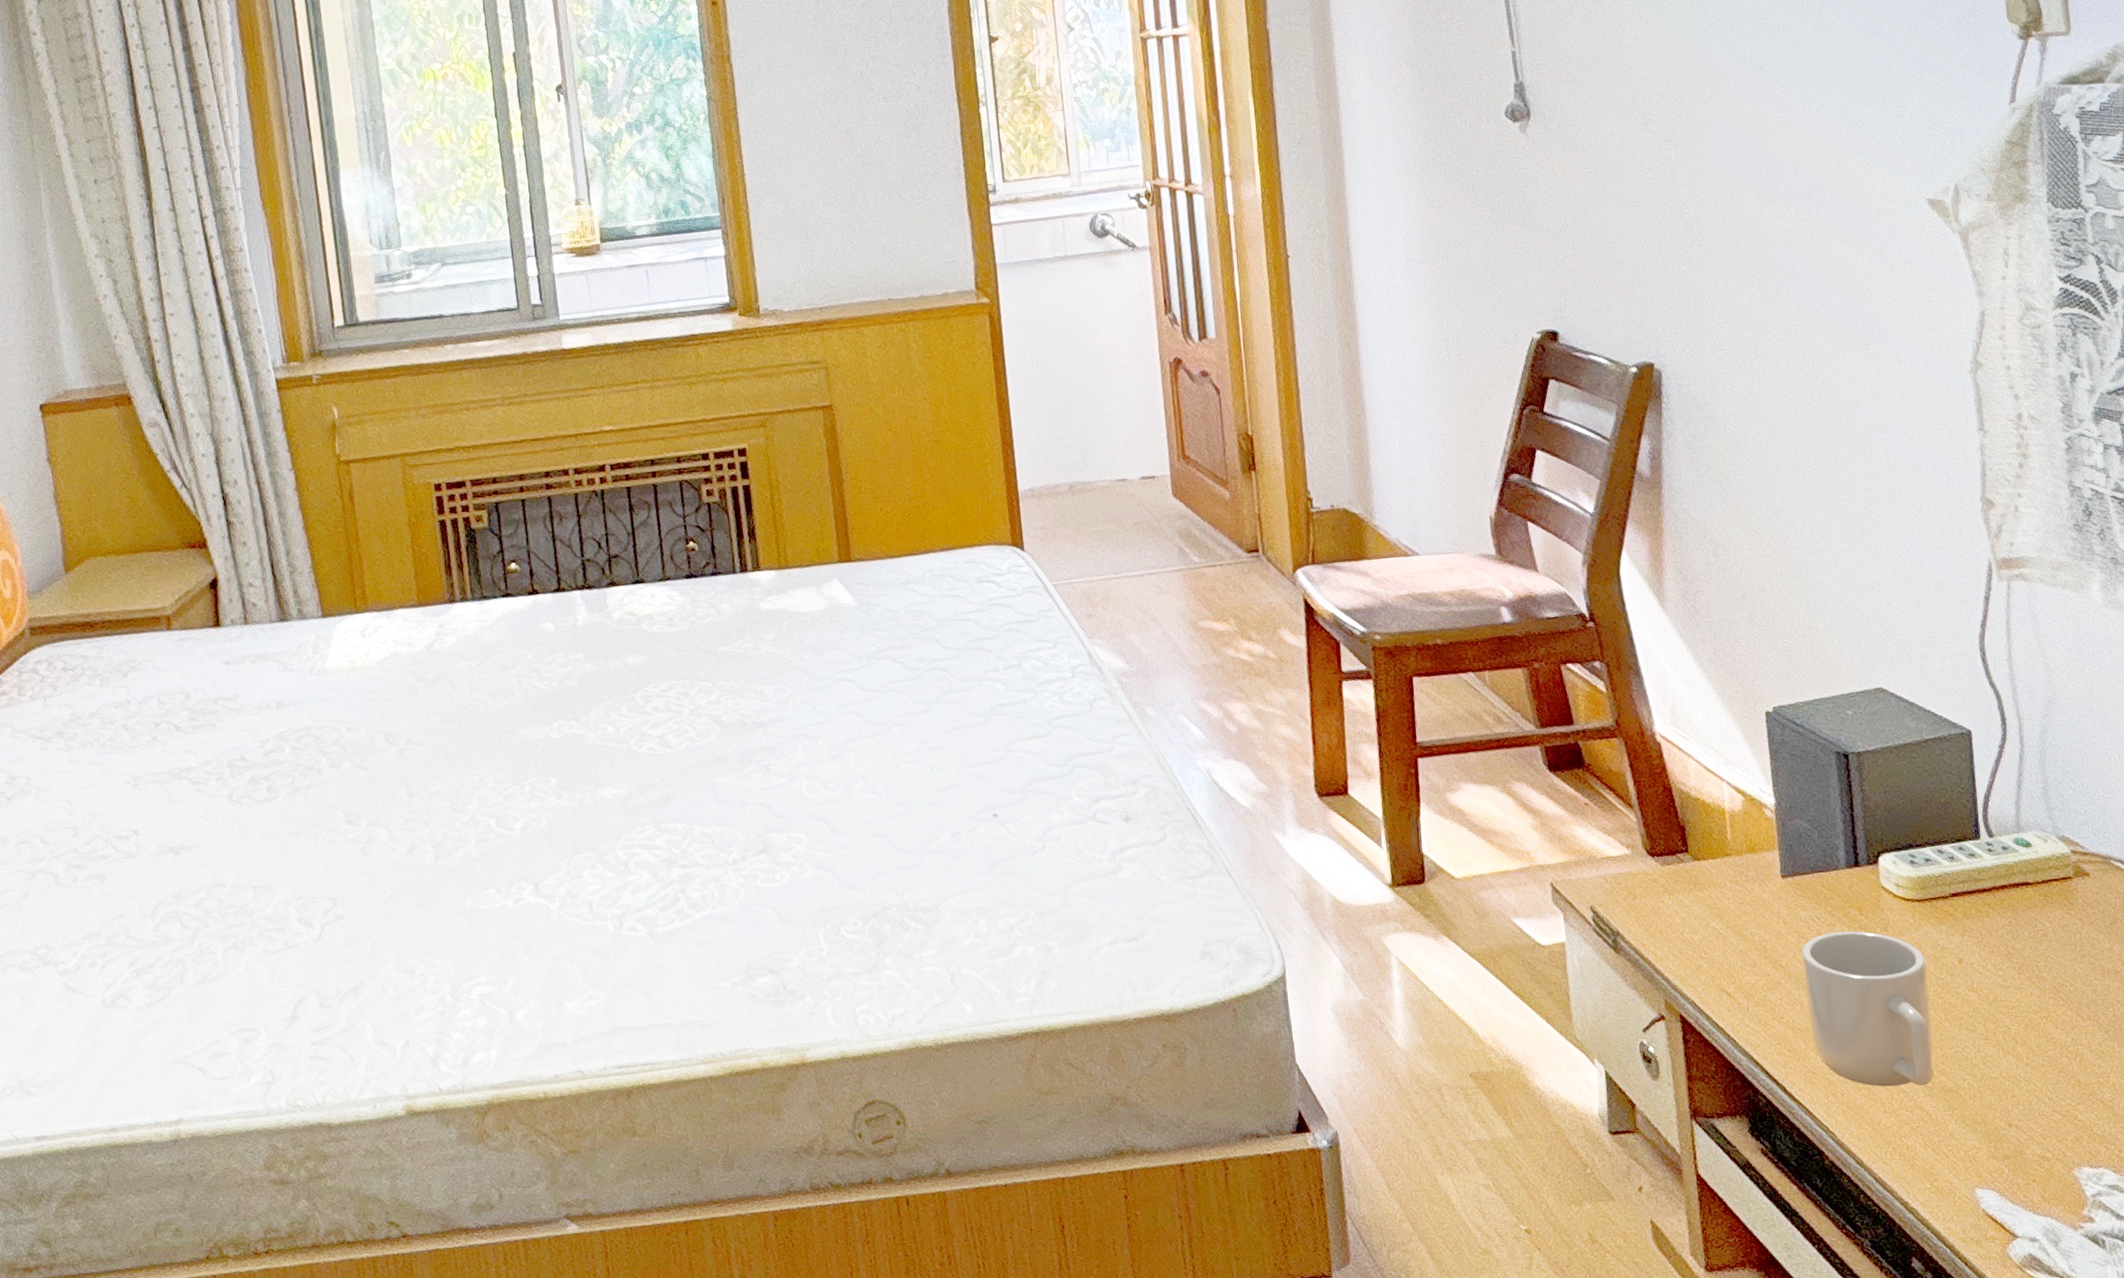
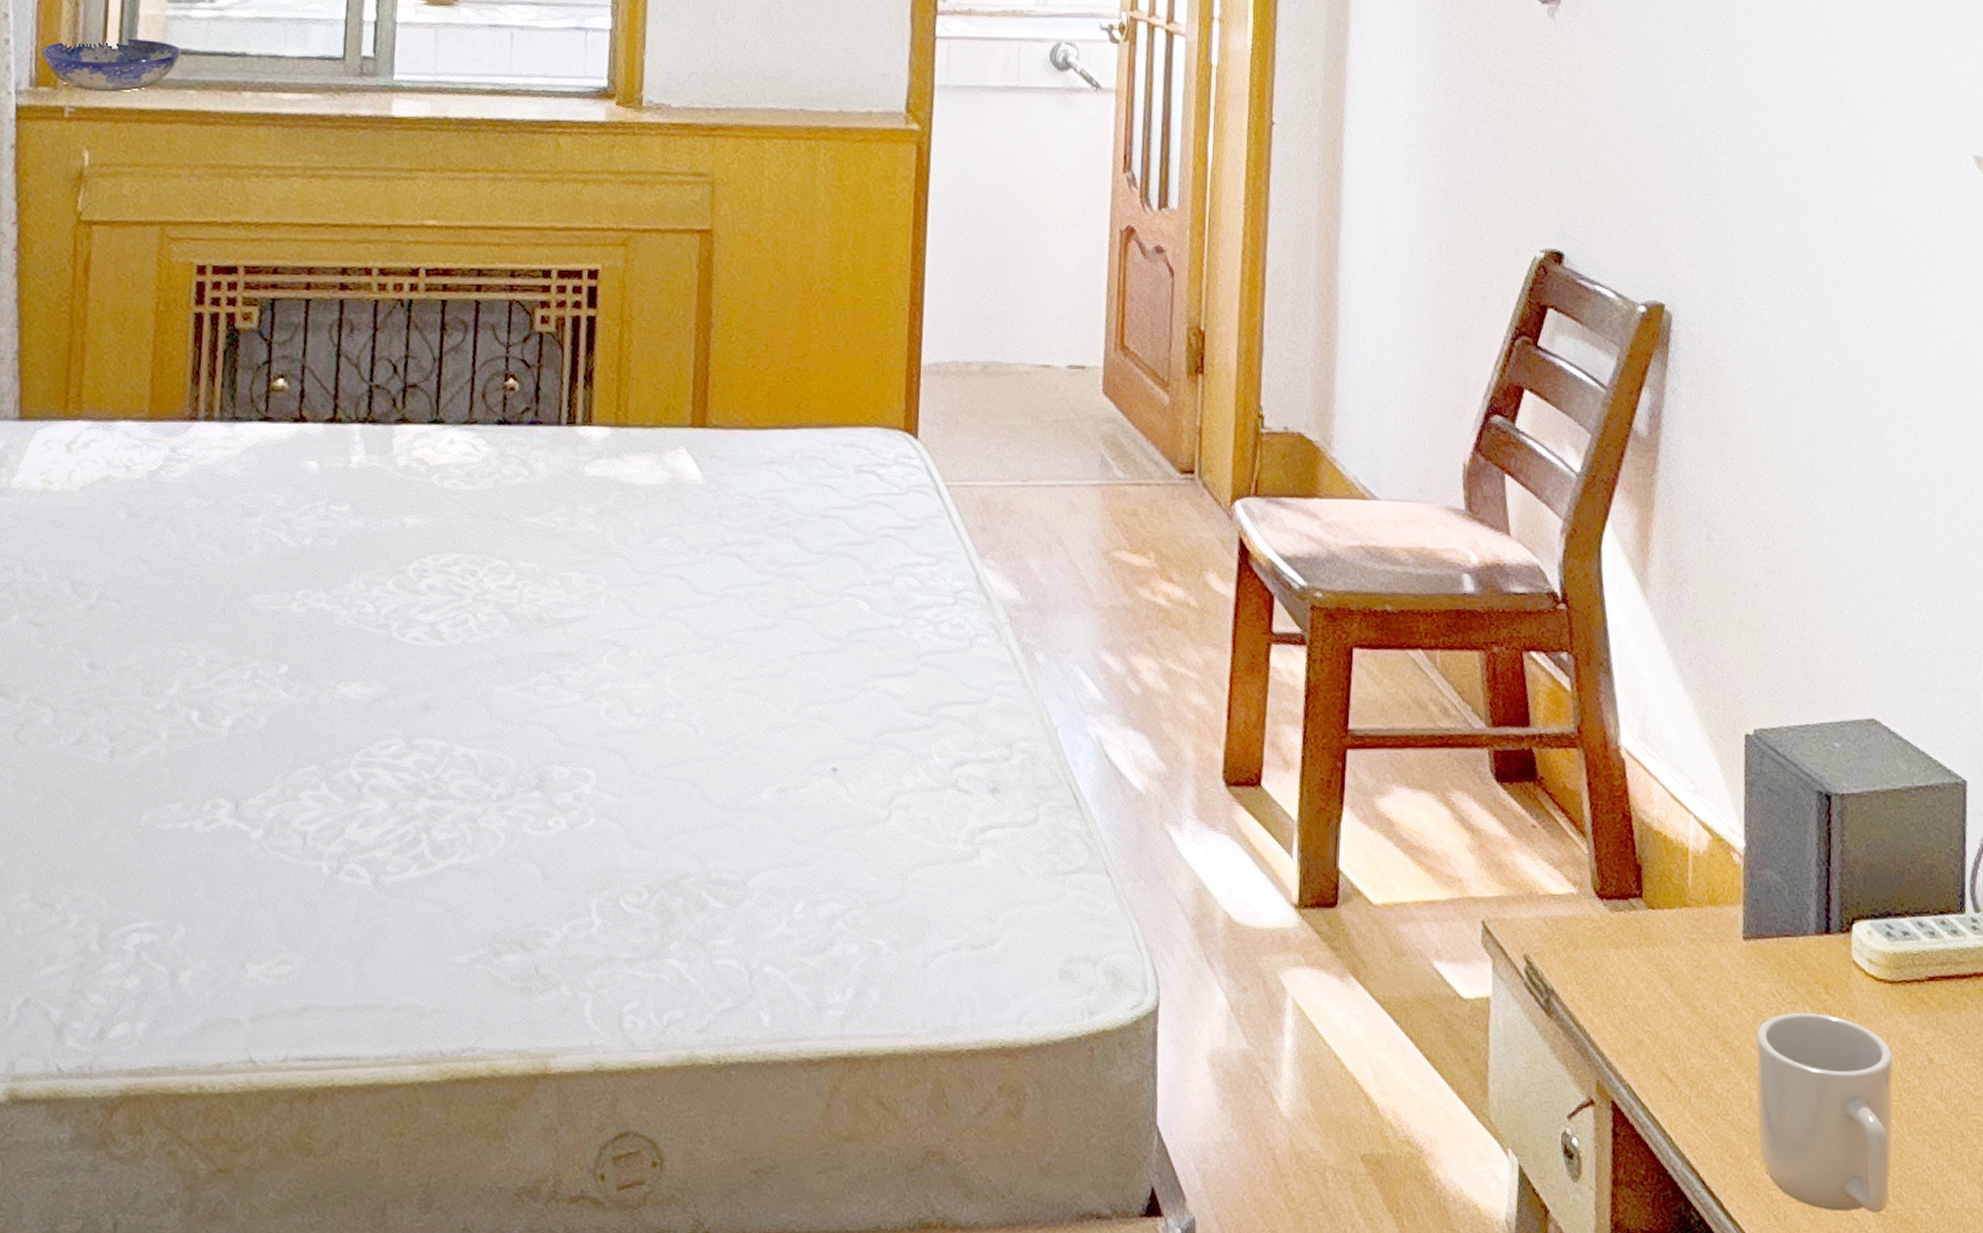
ceramic bowl: none [287,314,393,361] -> present [42,38,182,93]

